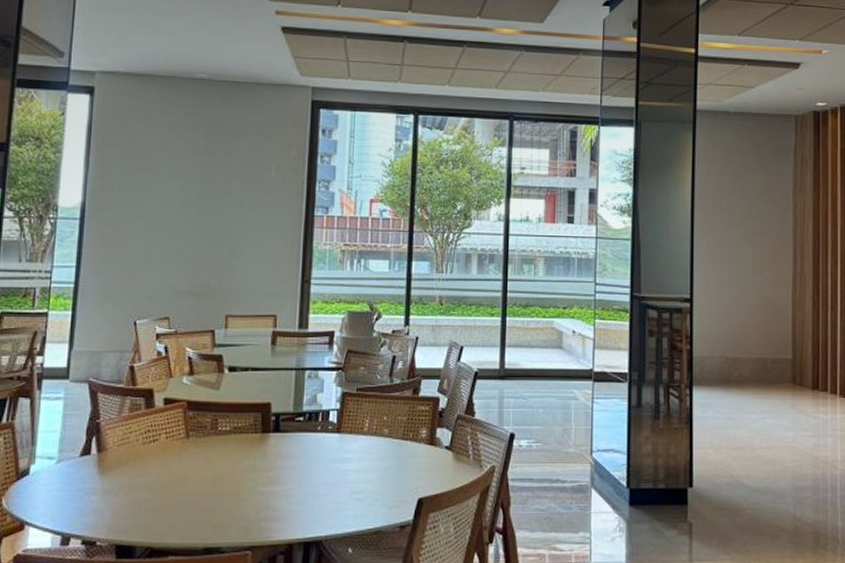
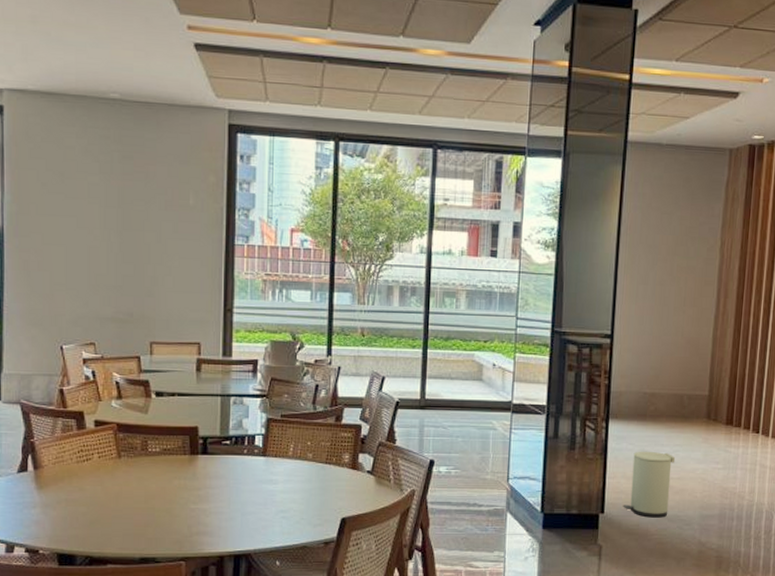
pedal bin: none [712,419,763,491] -> present [623,451,676,518]

